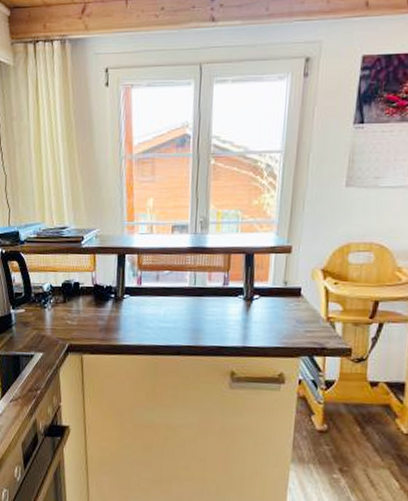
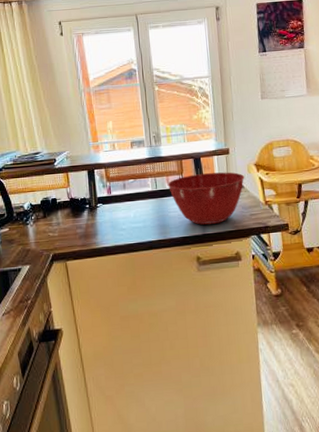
mixing bowl: none [208,273,306,336] -> present [167,172,245,225]

